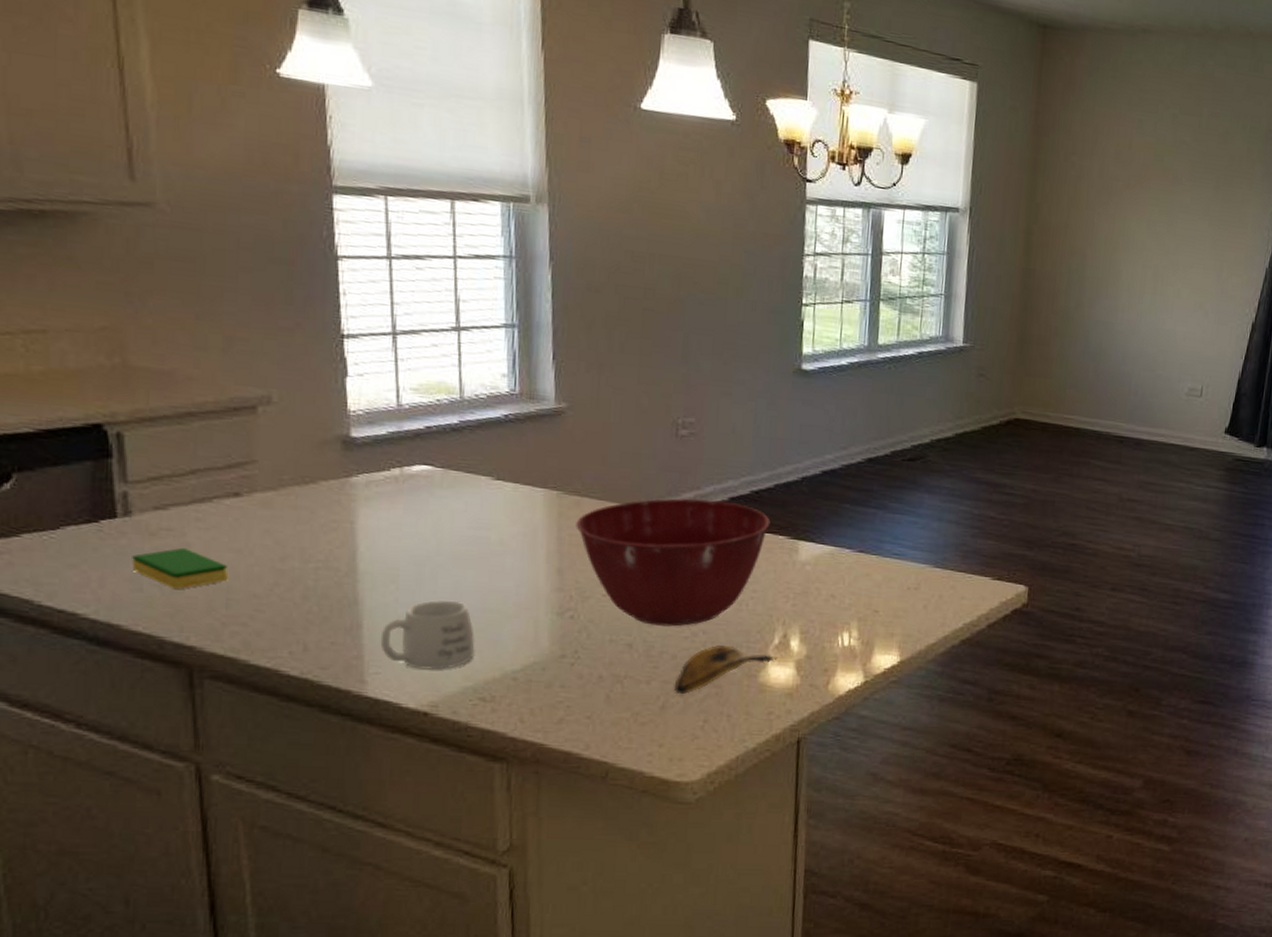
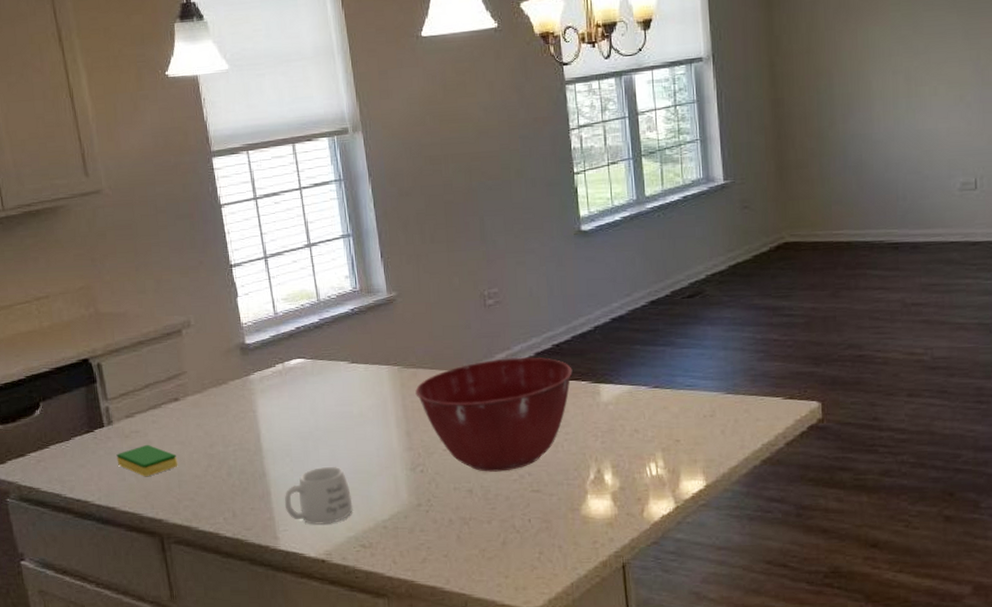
banana: present [673,645,778,695] -> none [510,485,595,531]

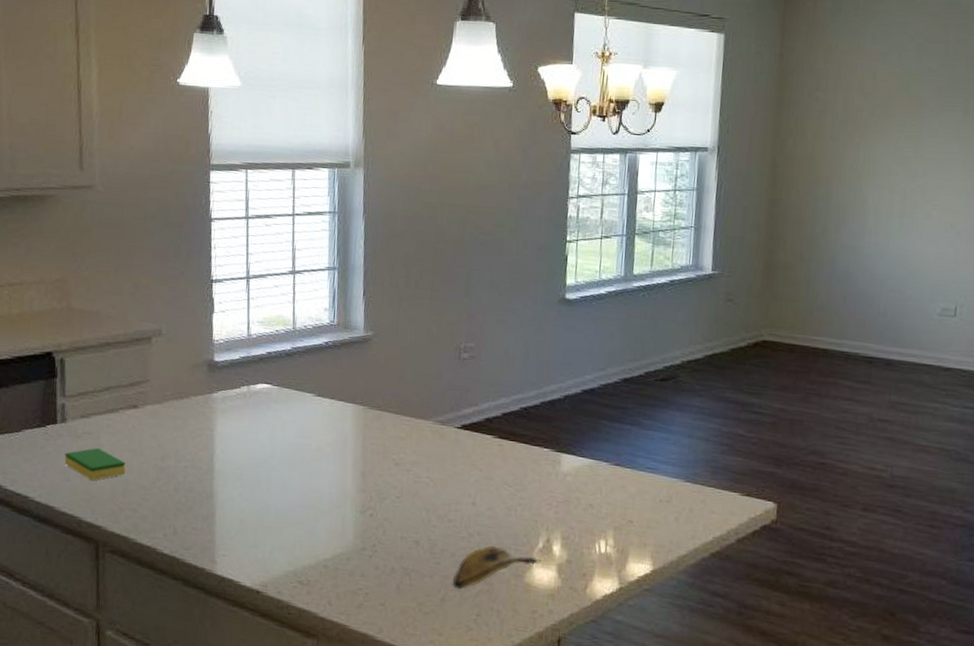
mug: present [284,466,353,525] -> none [227,496,297,555]
mixing bowl: present [415,357,573,472] -> none [377,413,537,528]
banana: none [510,485,595,531] -> present [452,546,542,589]

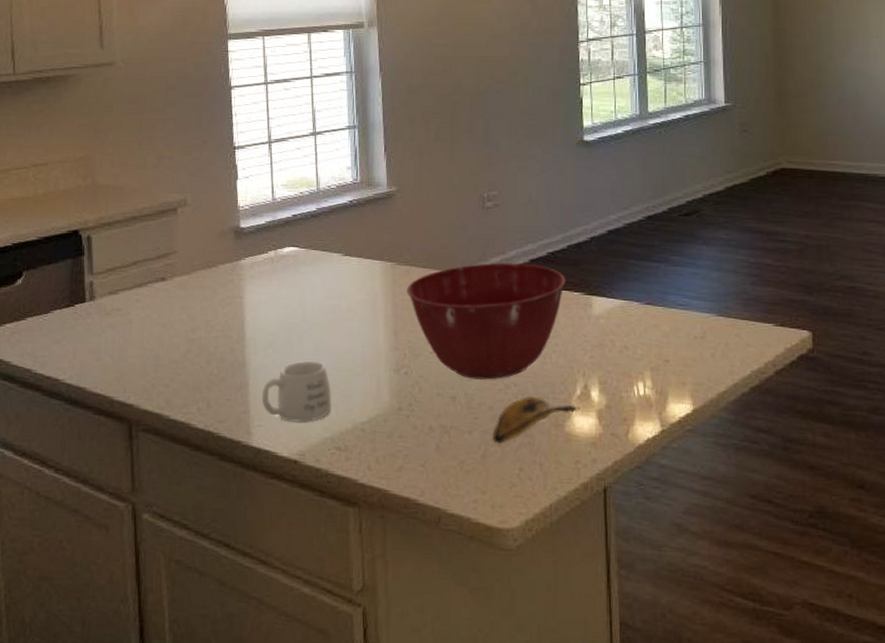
dish sponge: present [64,447,126,481] -> none [94,323,157,358]
mug: none [227,496,297,555] -> present [261,361,332,423]
mixing bowl: none [377,413,537,528] -> present [406,262,566,380]

